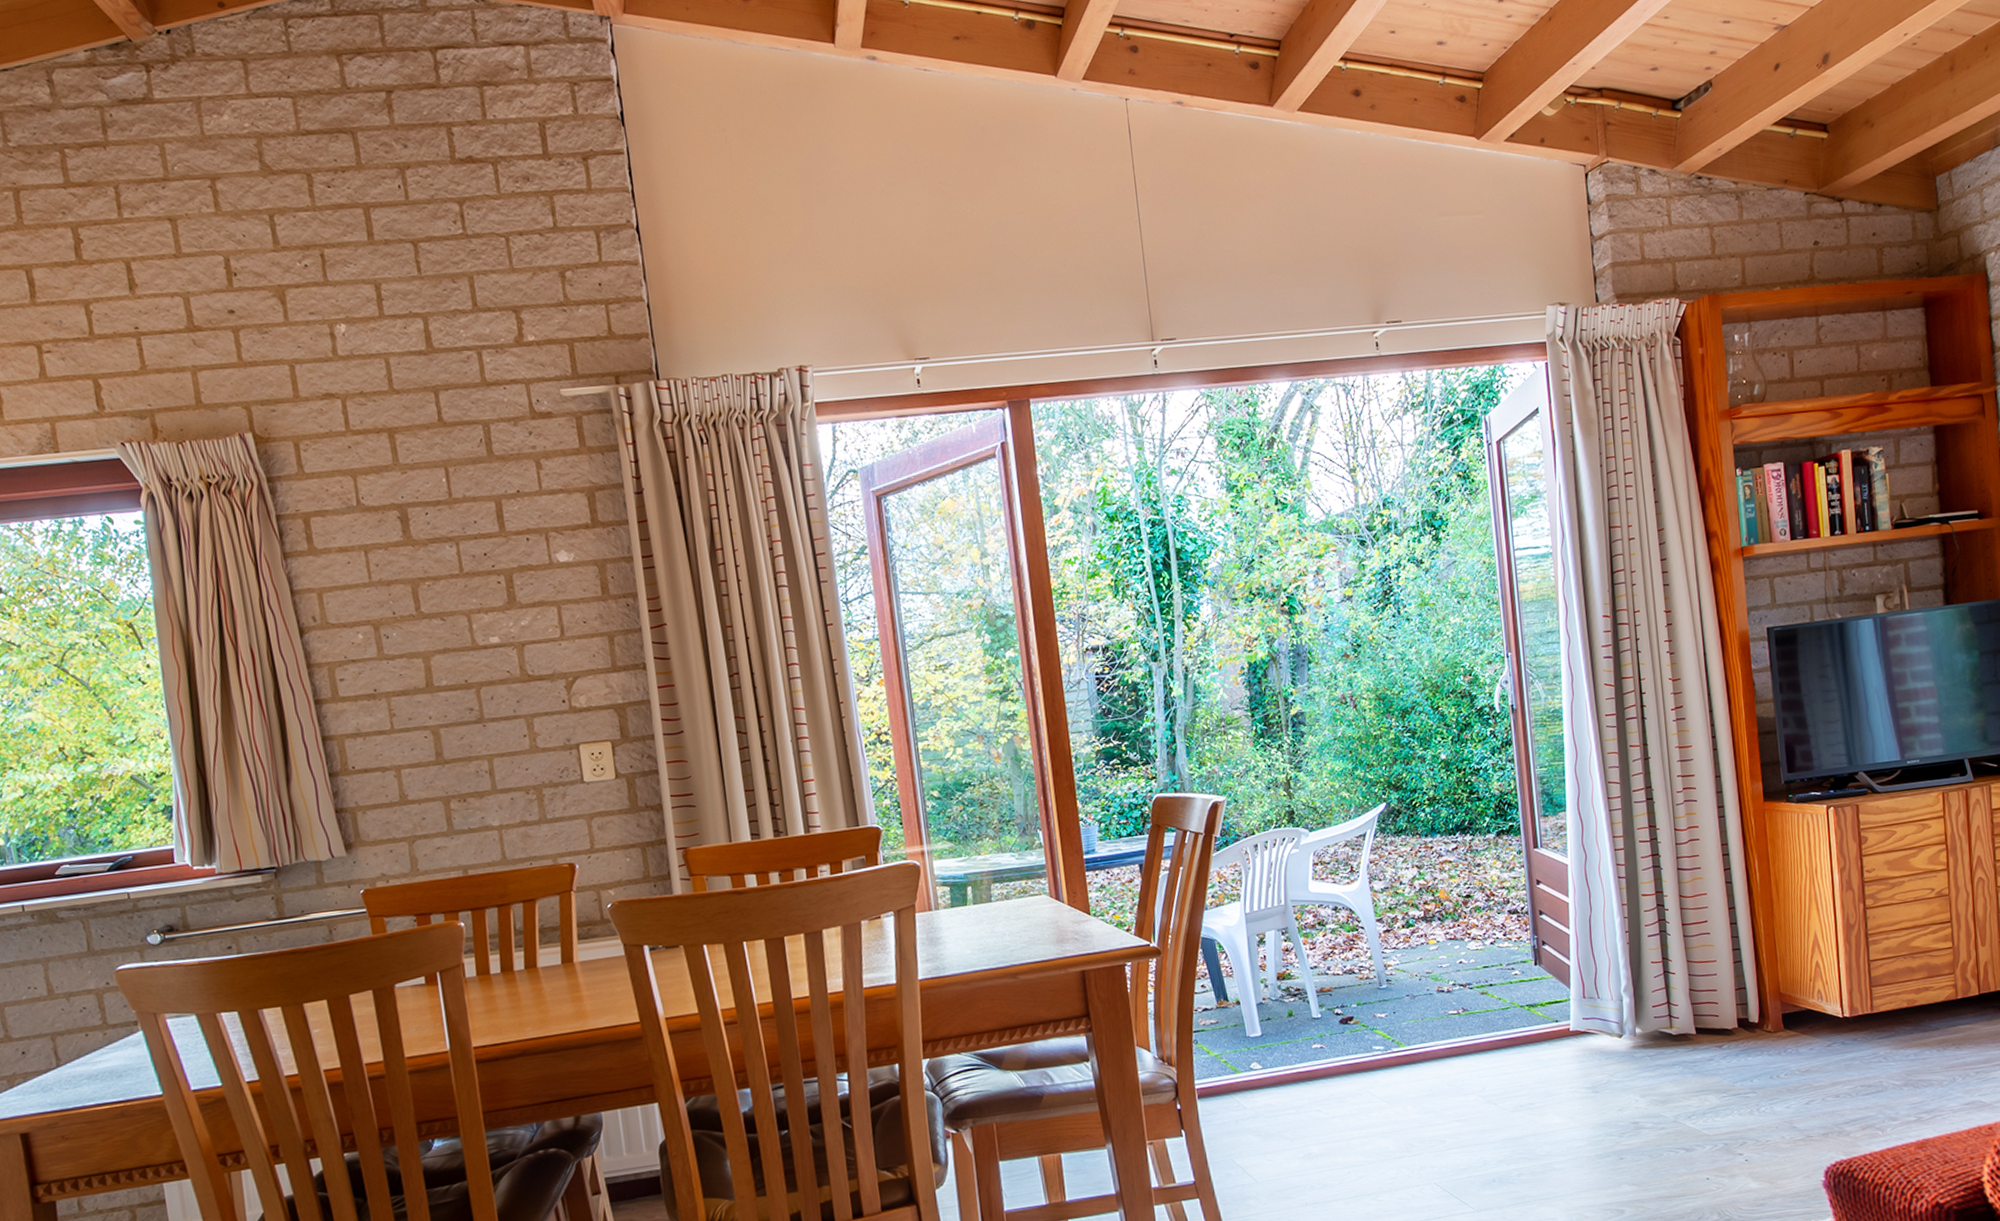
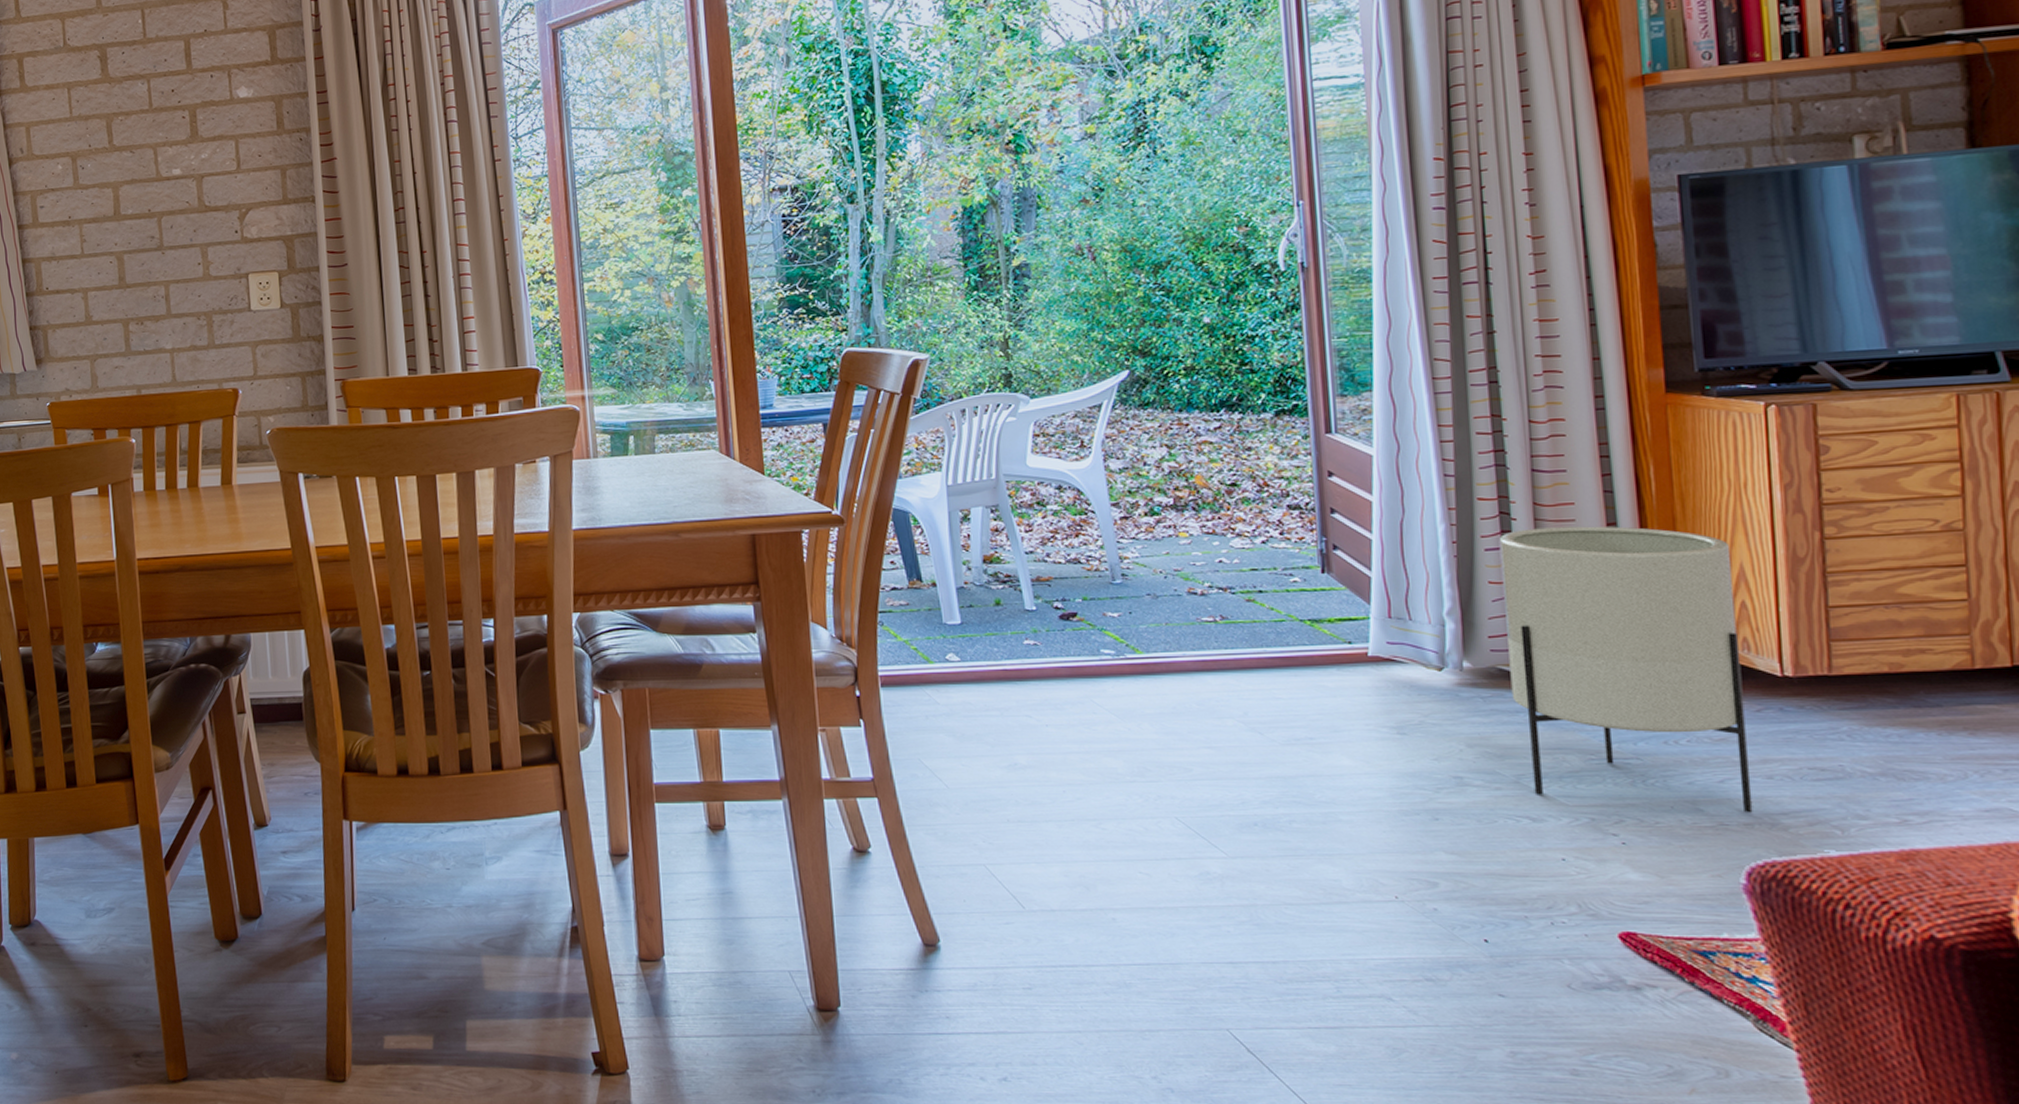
planter: none [1657,909,1828,1130] -> present [1499,526,1753,813]

